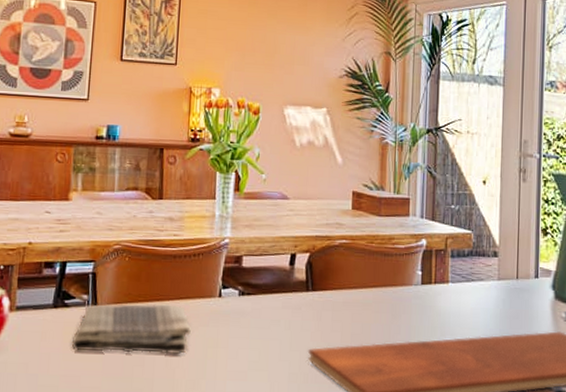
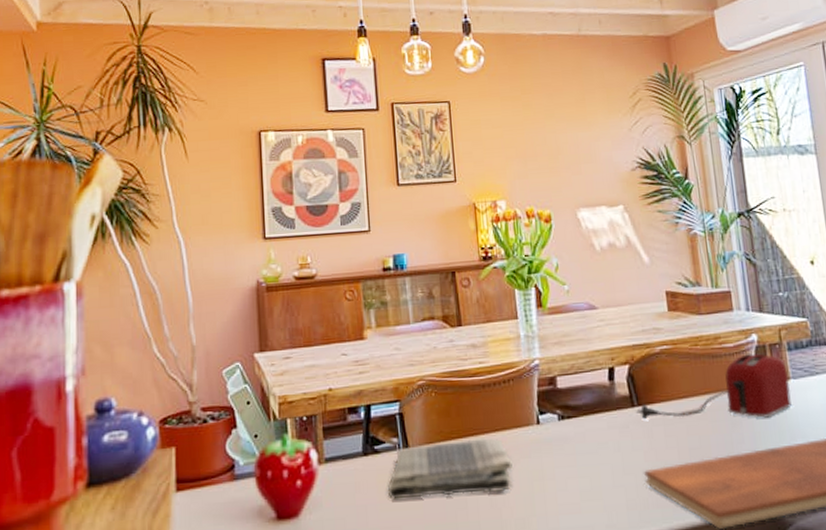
toaster: none [309,255,449,314] -> present [635,353,792,420]

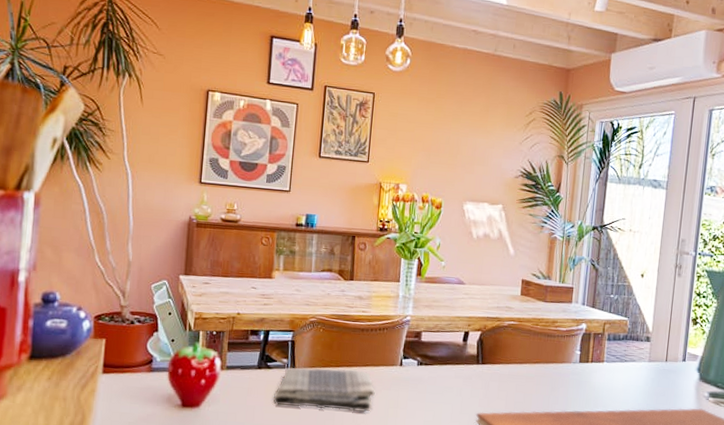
toaster: present [635,353,792,420] -> none [478,337,604,388]

